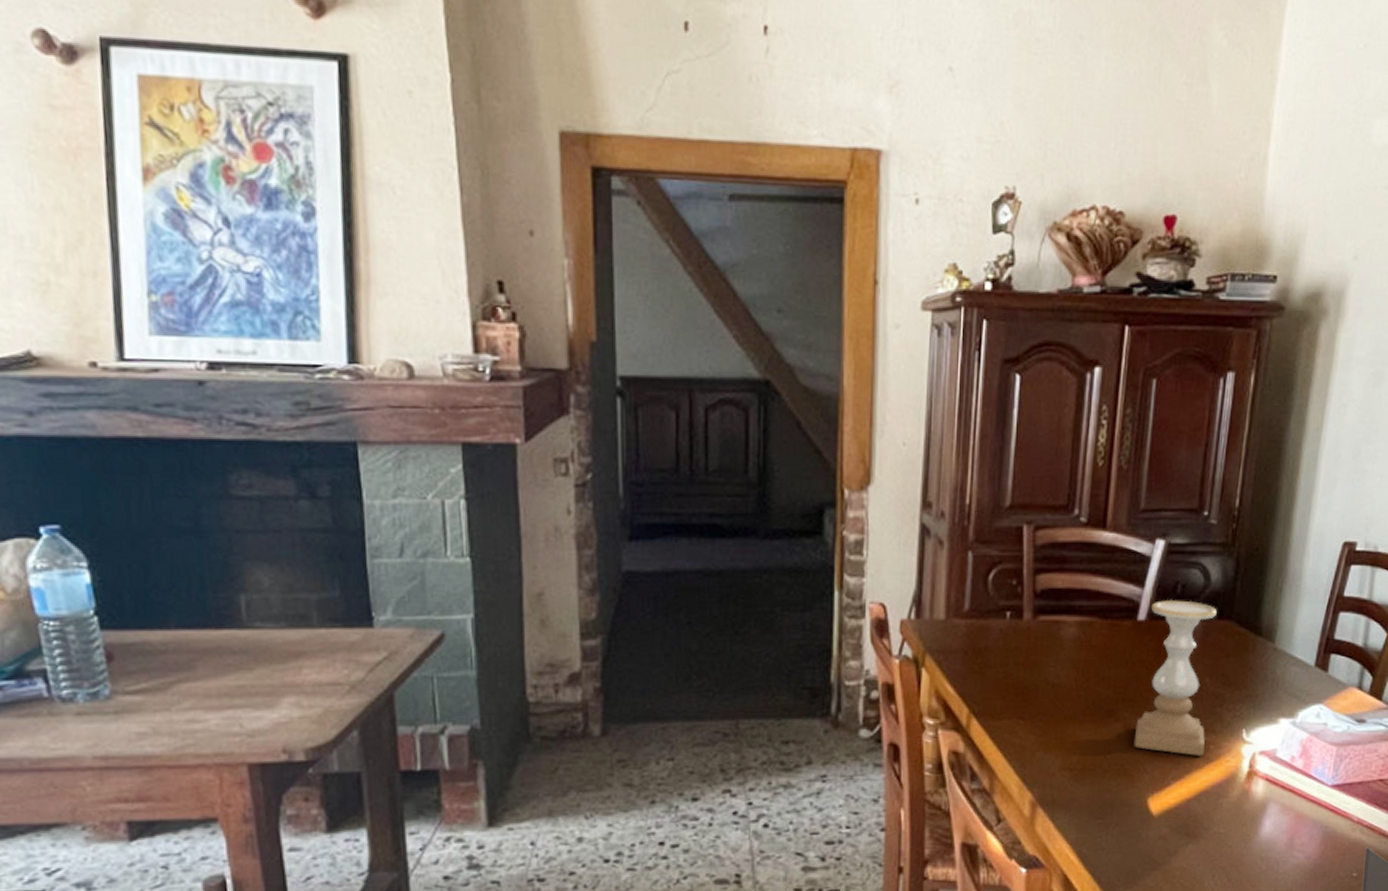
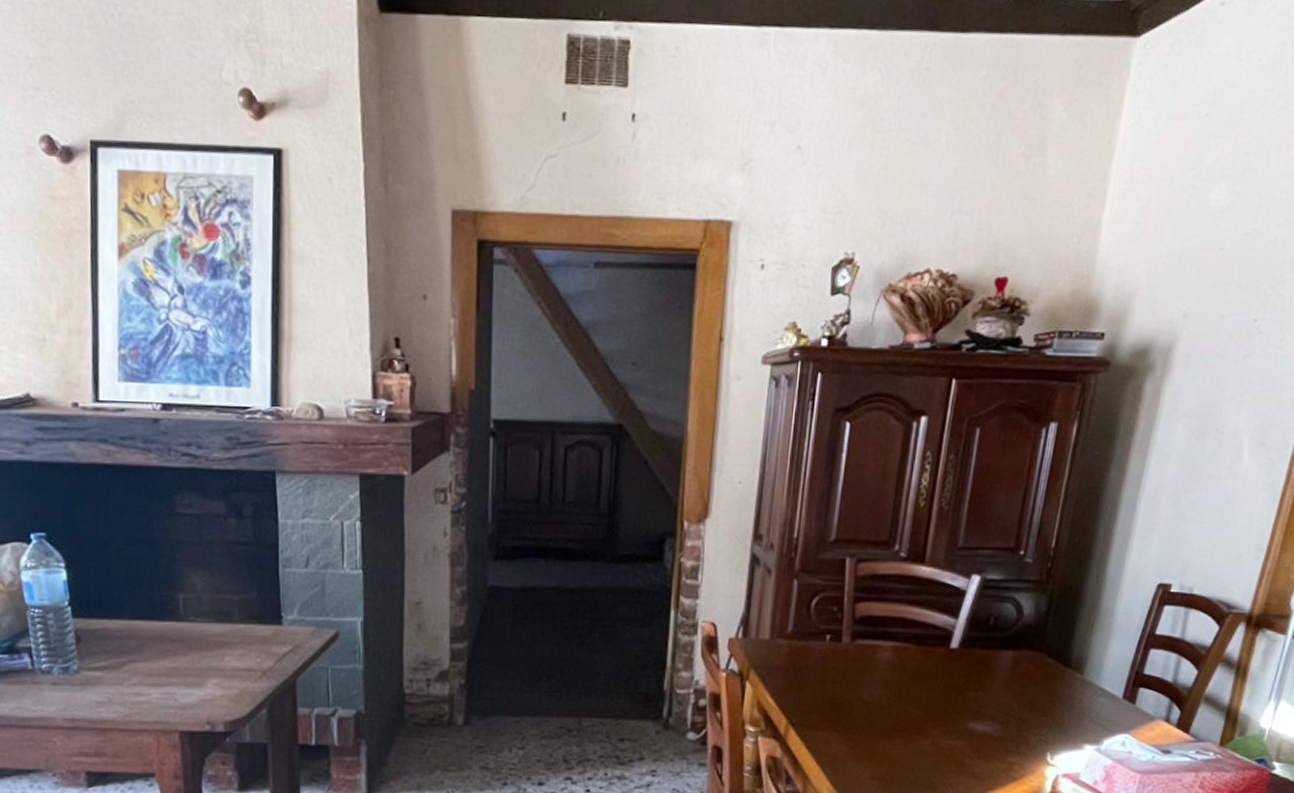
candle holder: present [1134,599,1217,756] -> none [940,630,1028,775]

